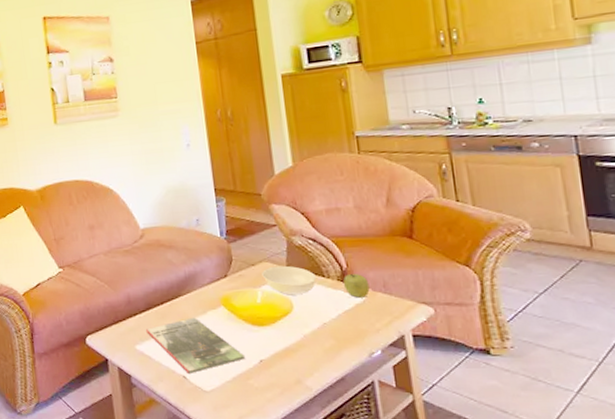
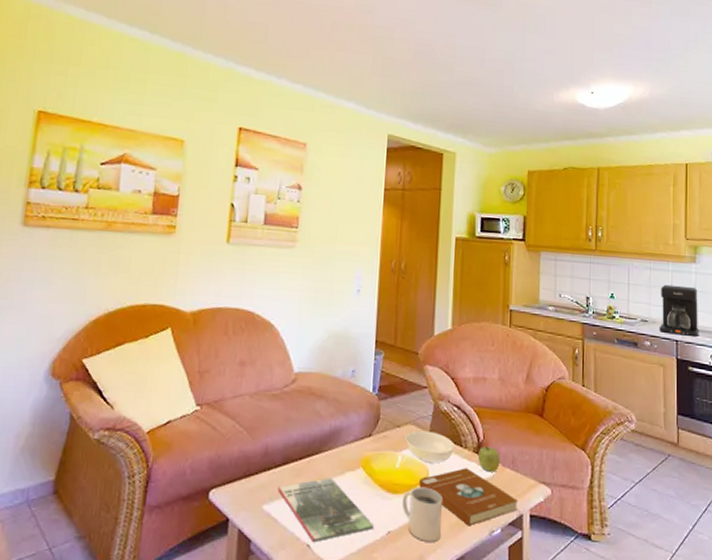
mug: none [269,317,317,367] -> present [401,486,443,542]
book: none [284,296,397,350] -> present [419,468,517,526]
coffee maker: none [546,72,607,130] -> present [659,284,699,338]

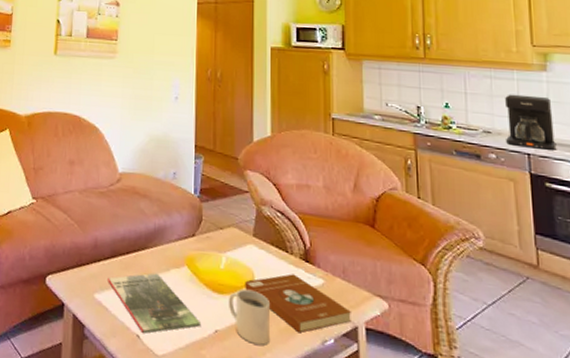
bowl: present [405,430,455,463] -> none [229,233,280,267]
fruit: present [477,445,500,472] -> none [304,253,329,281]

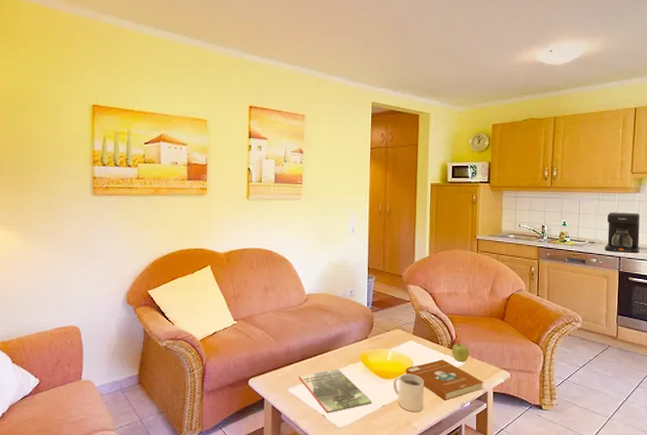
fruit: none [304,253,329,281] -> present [451,343,469,362]

